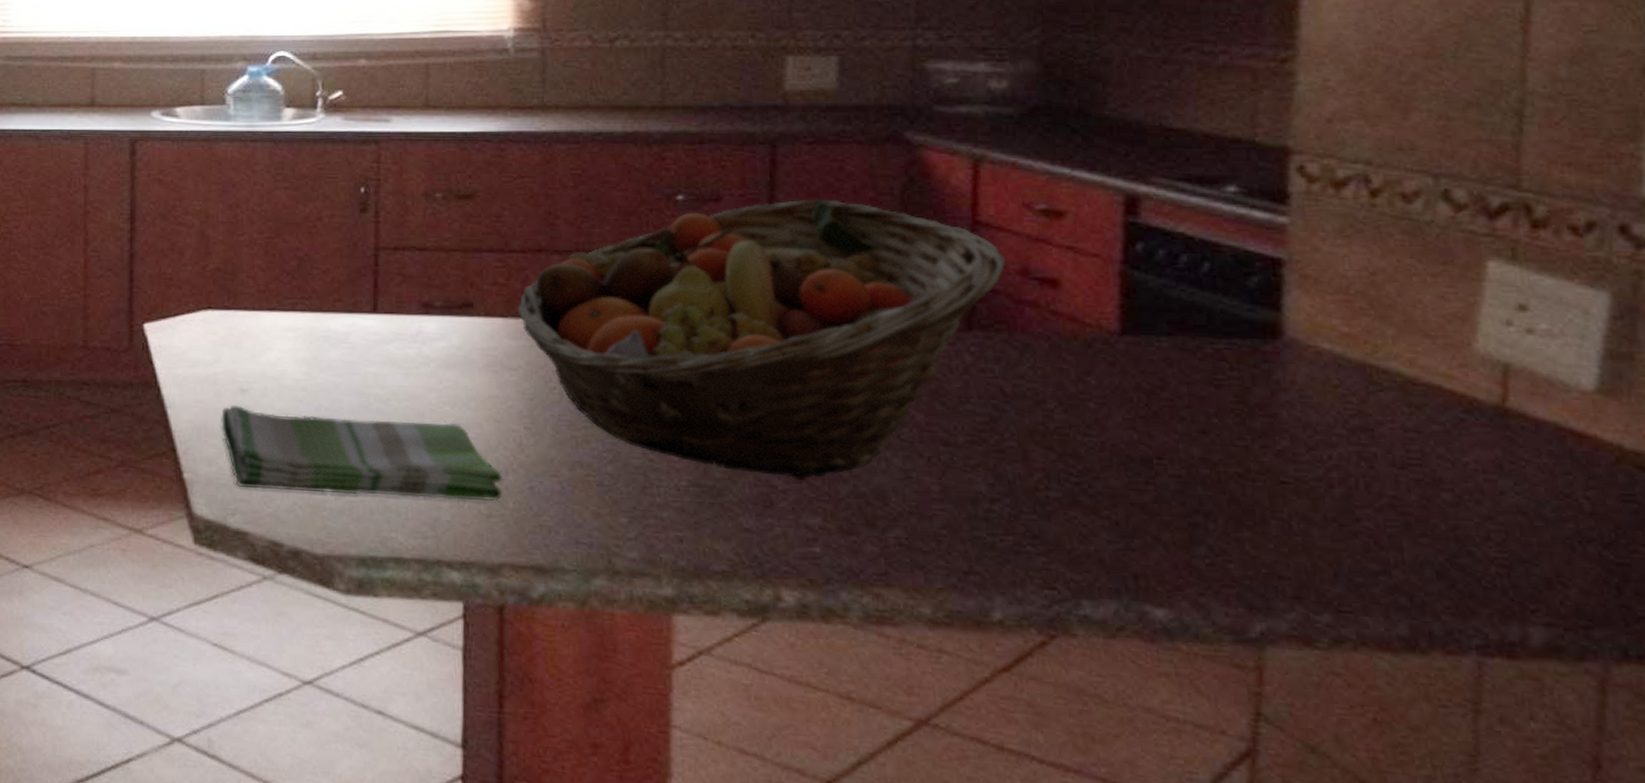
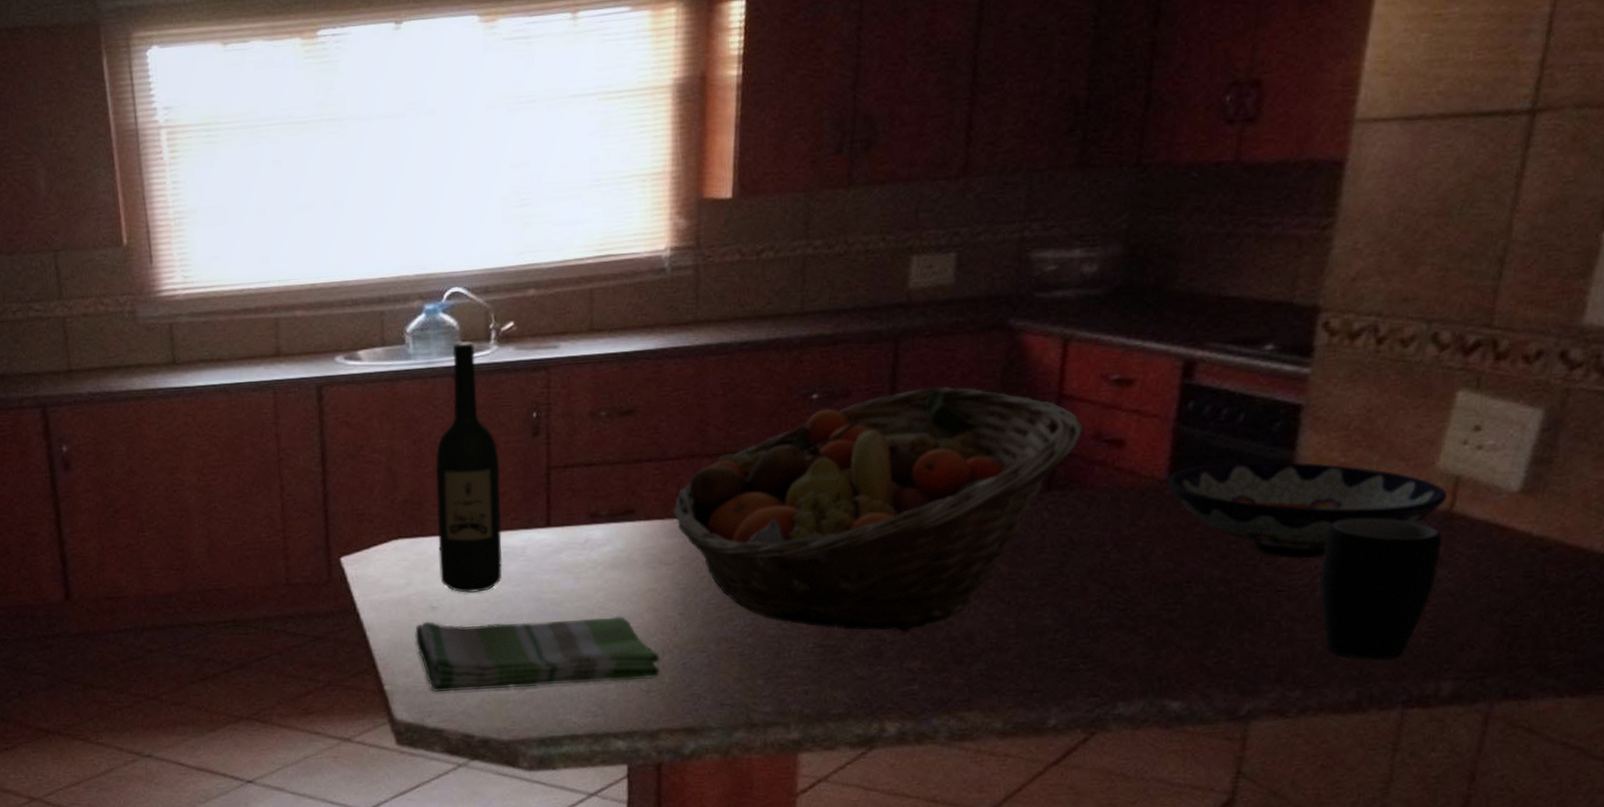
wine bottle: none [251,109,323,378] -> present [435,342,503,593]
bowl: none [1118,318,1497,446] -> present [1167,461,1448,559]
mug: none [1335,402,1499,589] -> present [1320,518,1443,660]

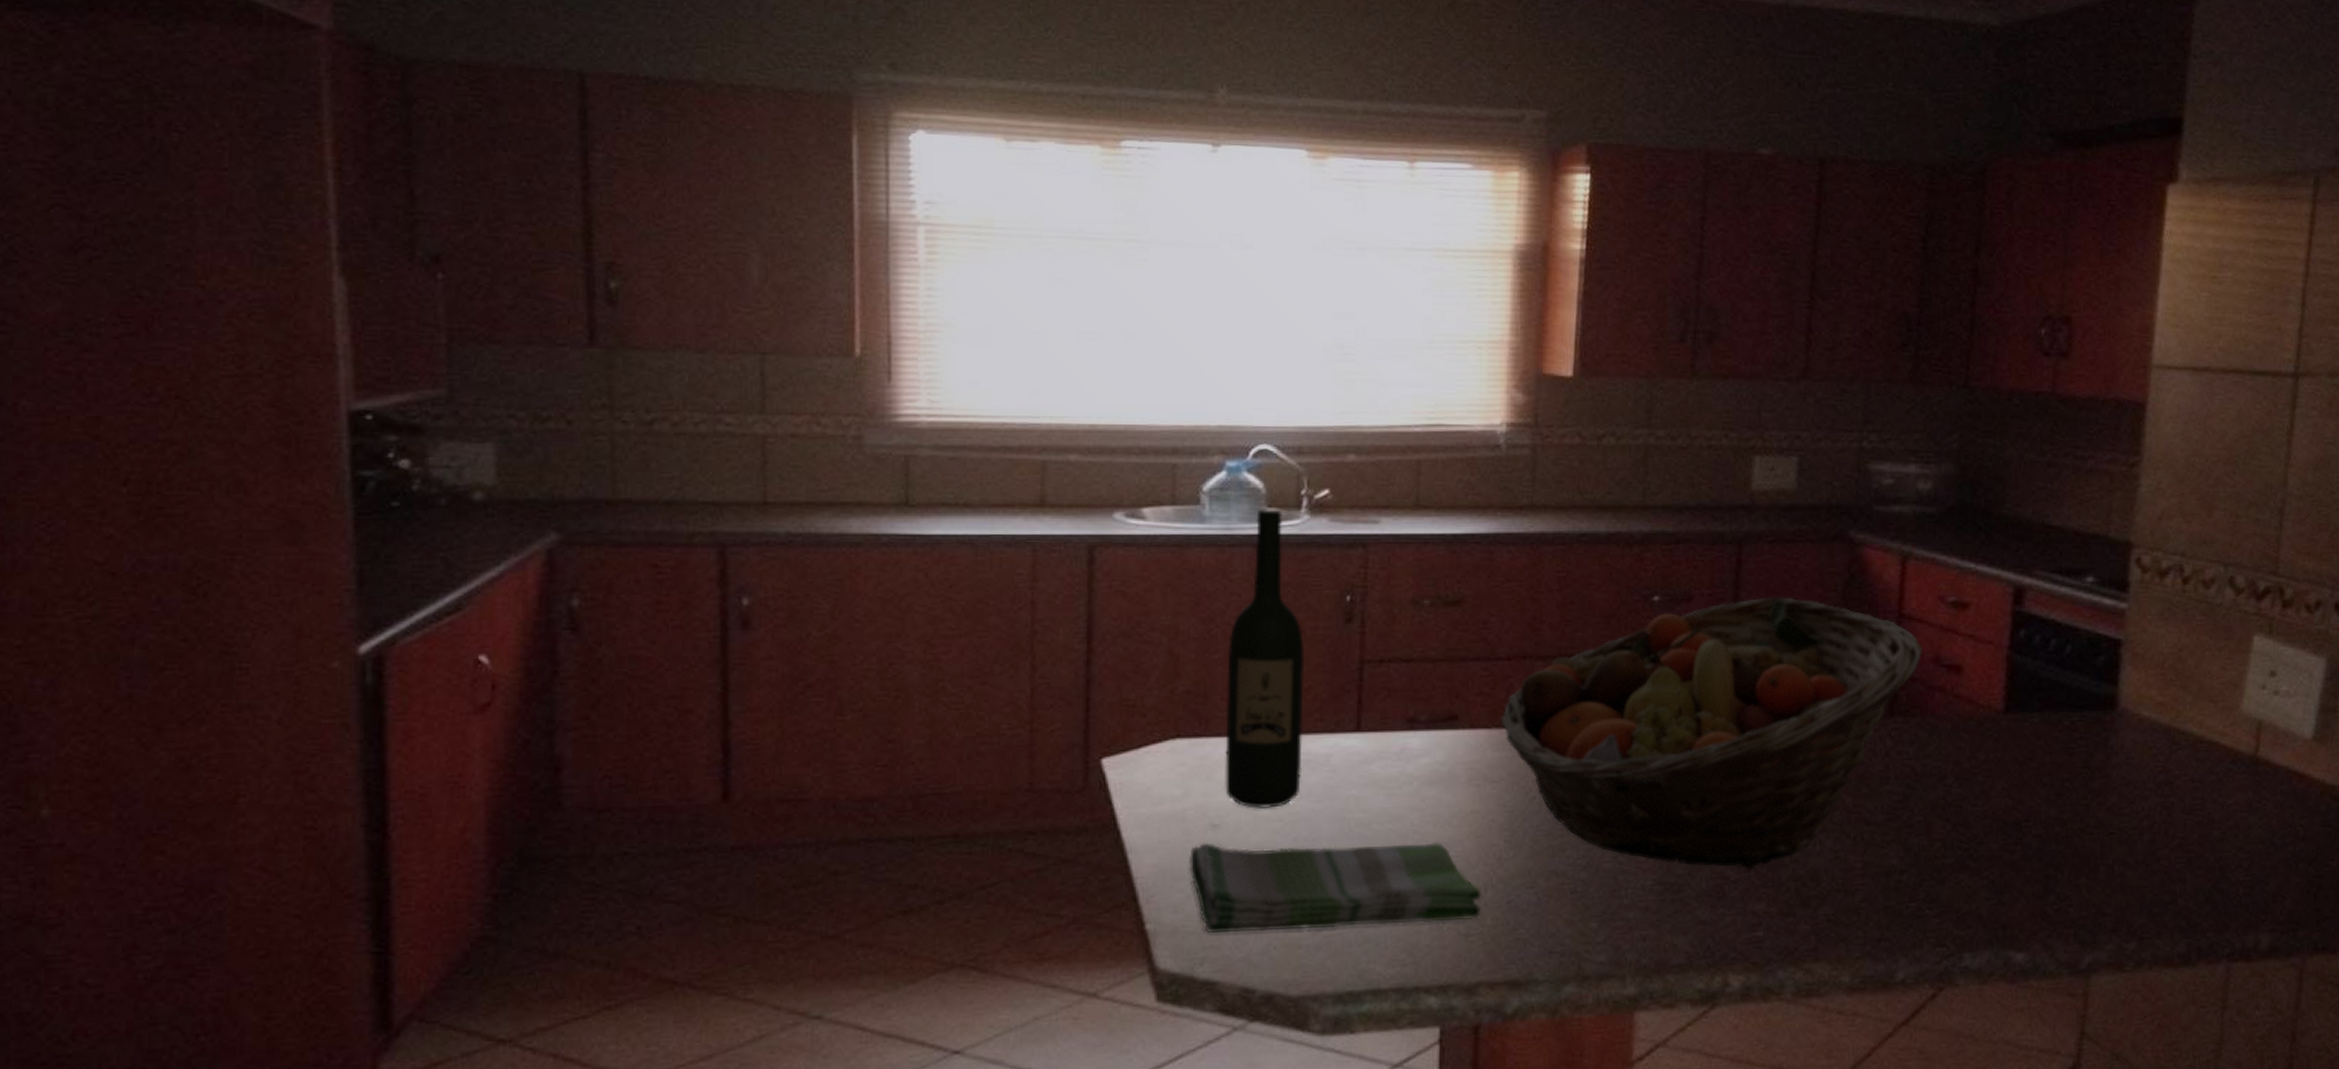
bowl: present [1167,461,1448,559] -> none [2003,695,2253,801]
mug: present [1320,518,1443,660] -> none [2146,759,2251,910]

